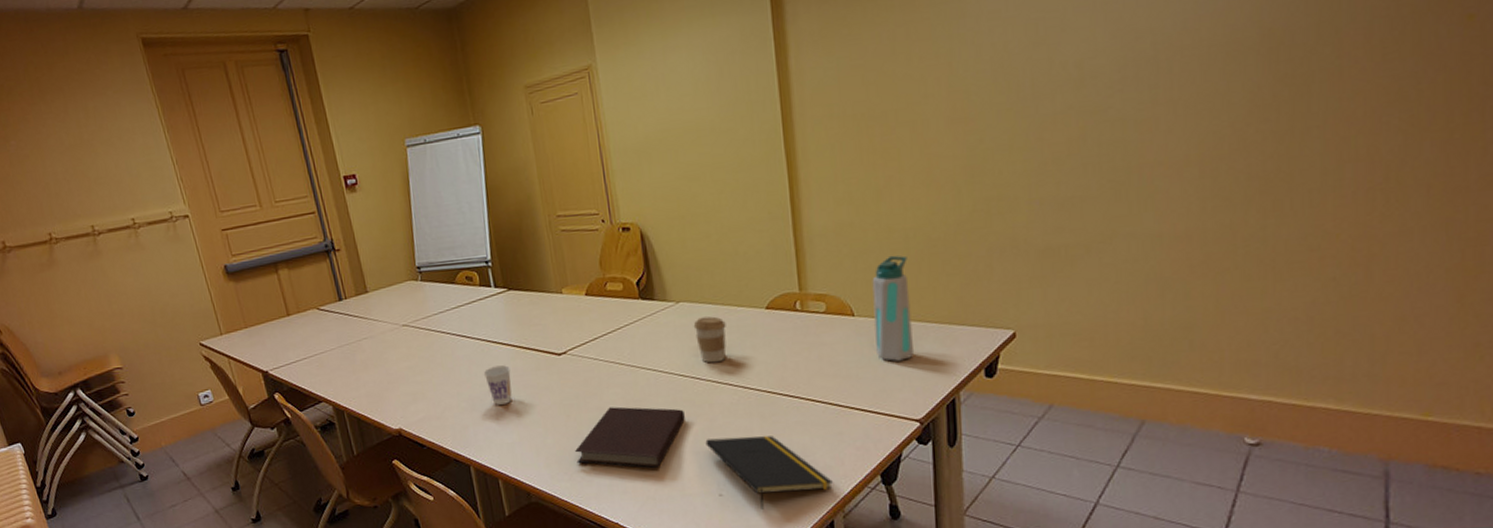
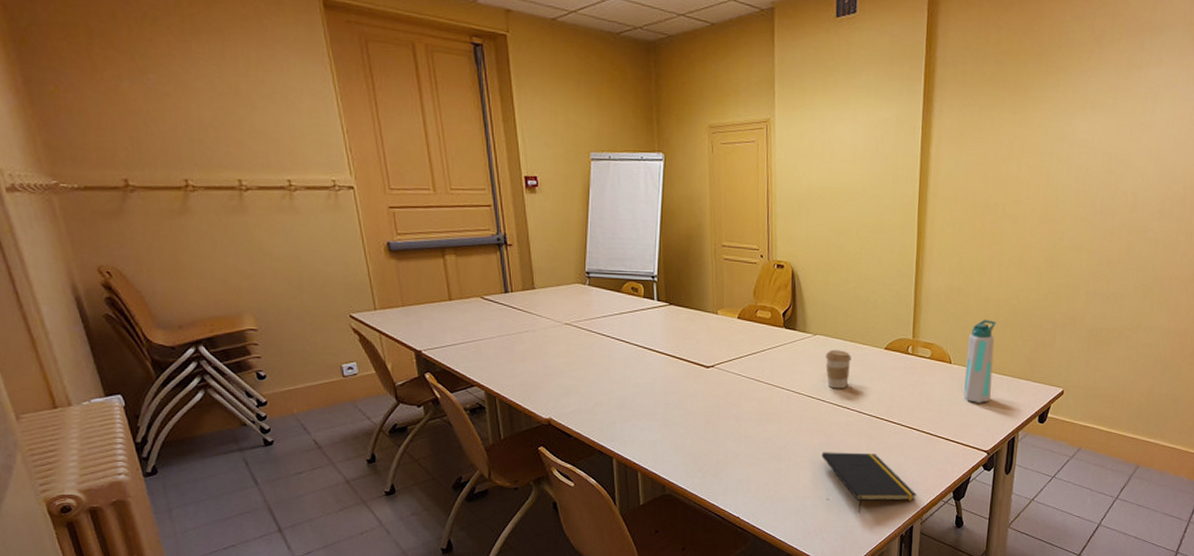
cup: present [483,365,512,405] -> none [636,371,662,406]
notebook: present [575,406,685,469] -> none [710,417,808,473]

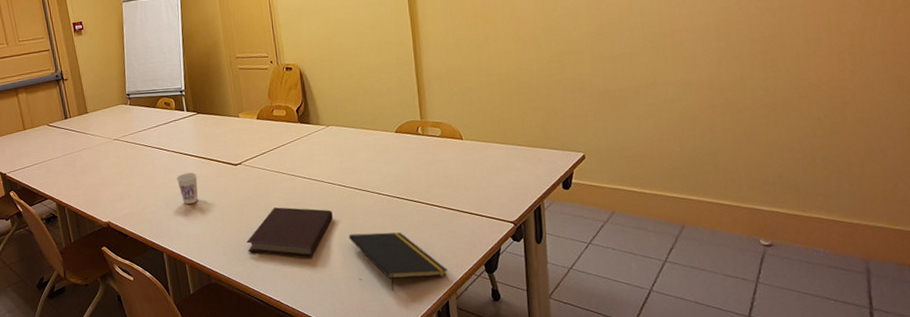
cup: none [636,371,662,406] -> present [176,172,198,204]
notebook: none [710,417,808,473] -> present [247,207,333,258]
coffee cup: present [825,350,852,389] -> none [340,137,365,174]
water bottle: present [964,319,996,403] -> none [475,93,508,175]

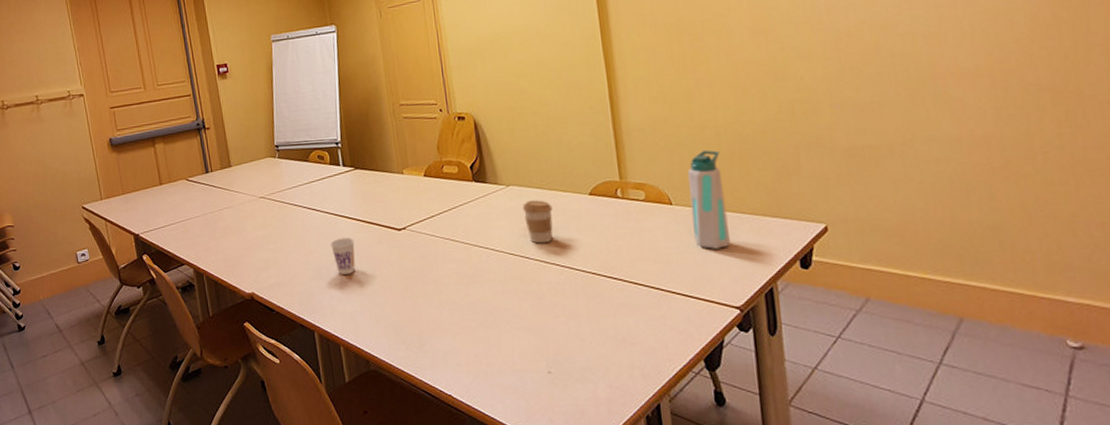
notebook: present [247,207,333,258] -> none [412,281,515,343]
coffee cup: none [340,137,365,174] -> present [522,200,553,244]
notepad: present [349,232,448,292] -> none [534,315,658,389]
water bottle: none [475,93,508,175] -> present [687,149,730,249]

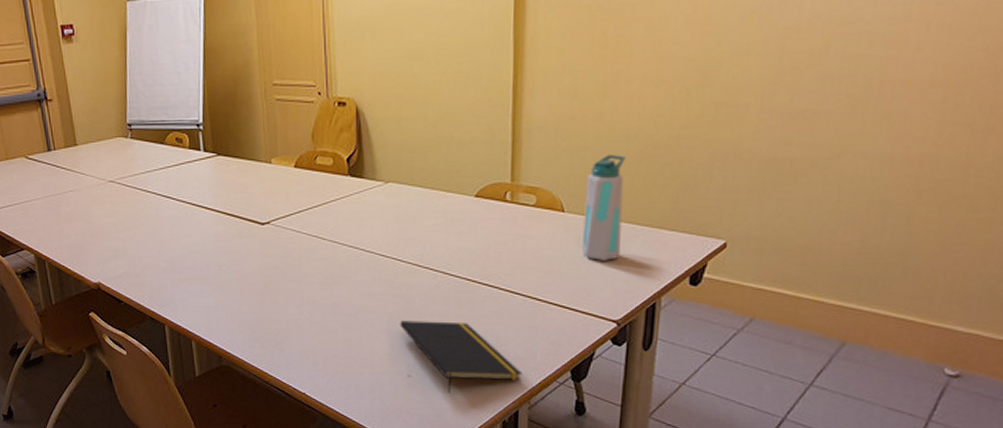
cup: present [330,238,355,275] -> none [185,230,213,268]
coffee cup: present [522,200,553,244] -> none [400,199,433,246]
notepad: none [534,315,658,389] -> present [400,320,522,394]

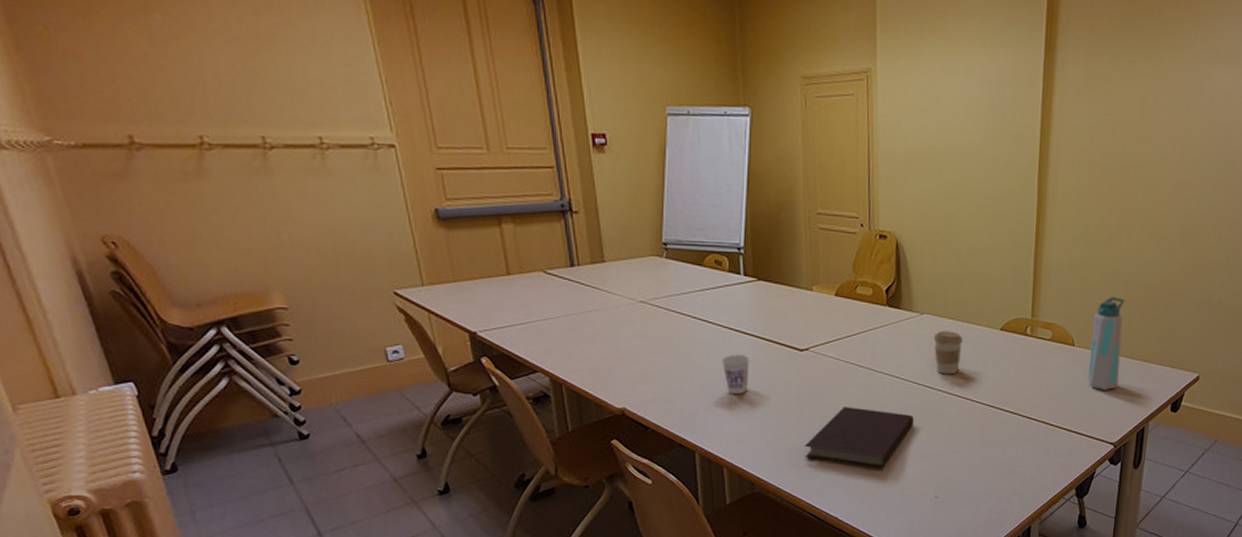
cup: none [185,230,213,268] -> present [721,355,750,394]
notebook: none [270,280,382,345] -> present [805,407,914,469]
coffee cup: none [400,199,433,246] -> present [933,331,963,375]
notepad: present [400,320,522,394] -> none [929,445,1035,513]

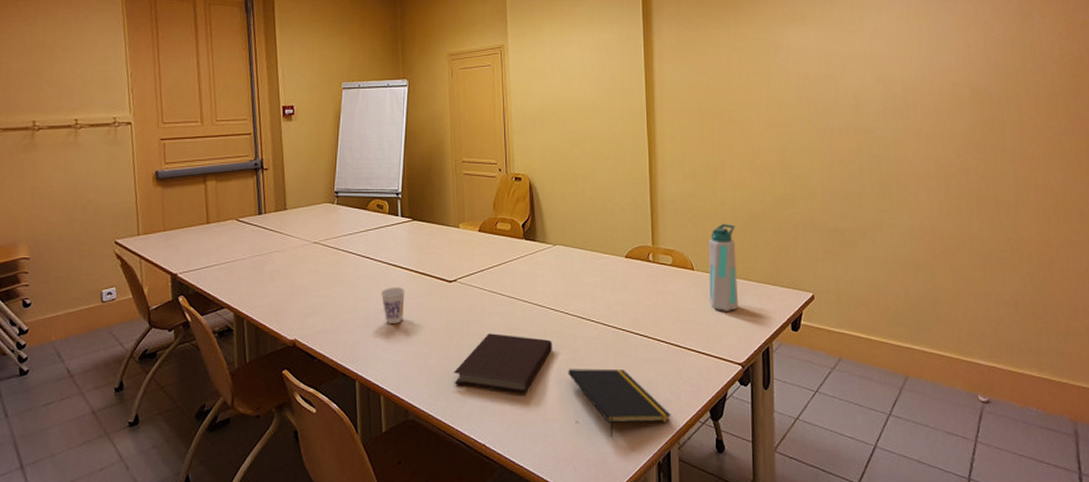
notepad: none [929,445,1035,513] -> present [568,368,671,438]
coffee cup: present [933,331,963,375] -> none [566,260,592,301]

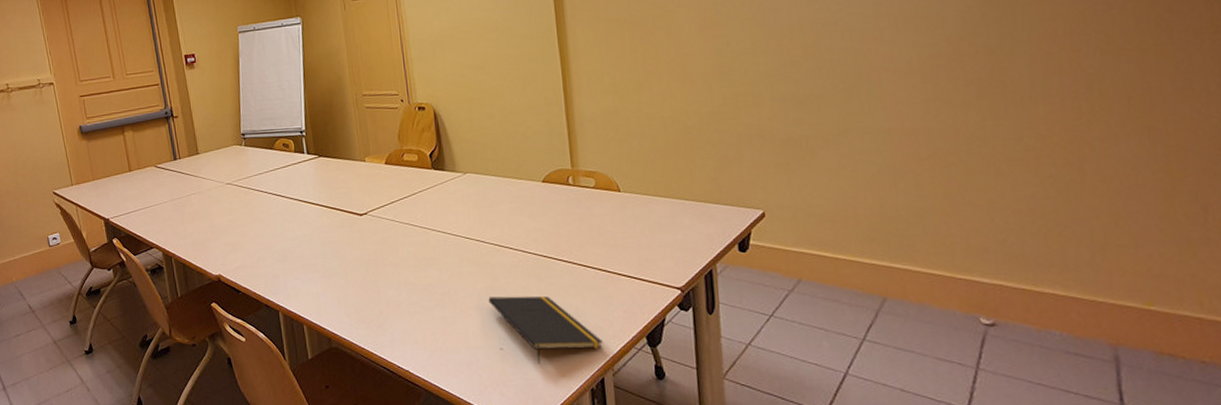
cup: present [380,287,405,324] -> none [294,222,319,257]
notebook: present [454,333,552,394] -> none [372,264,470,322]
water bottle: present [708,223,738,311] -> none [635,139,674,234]

